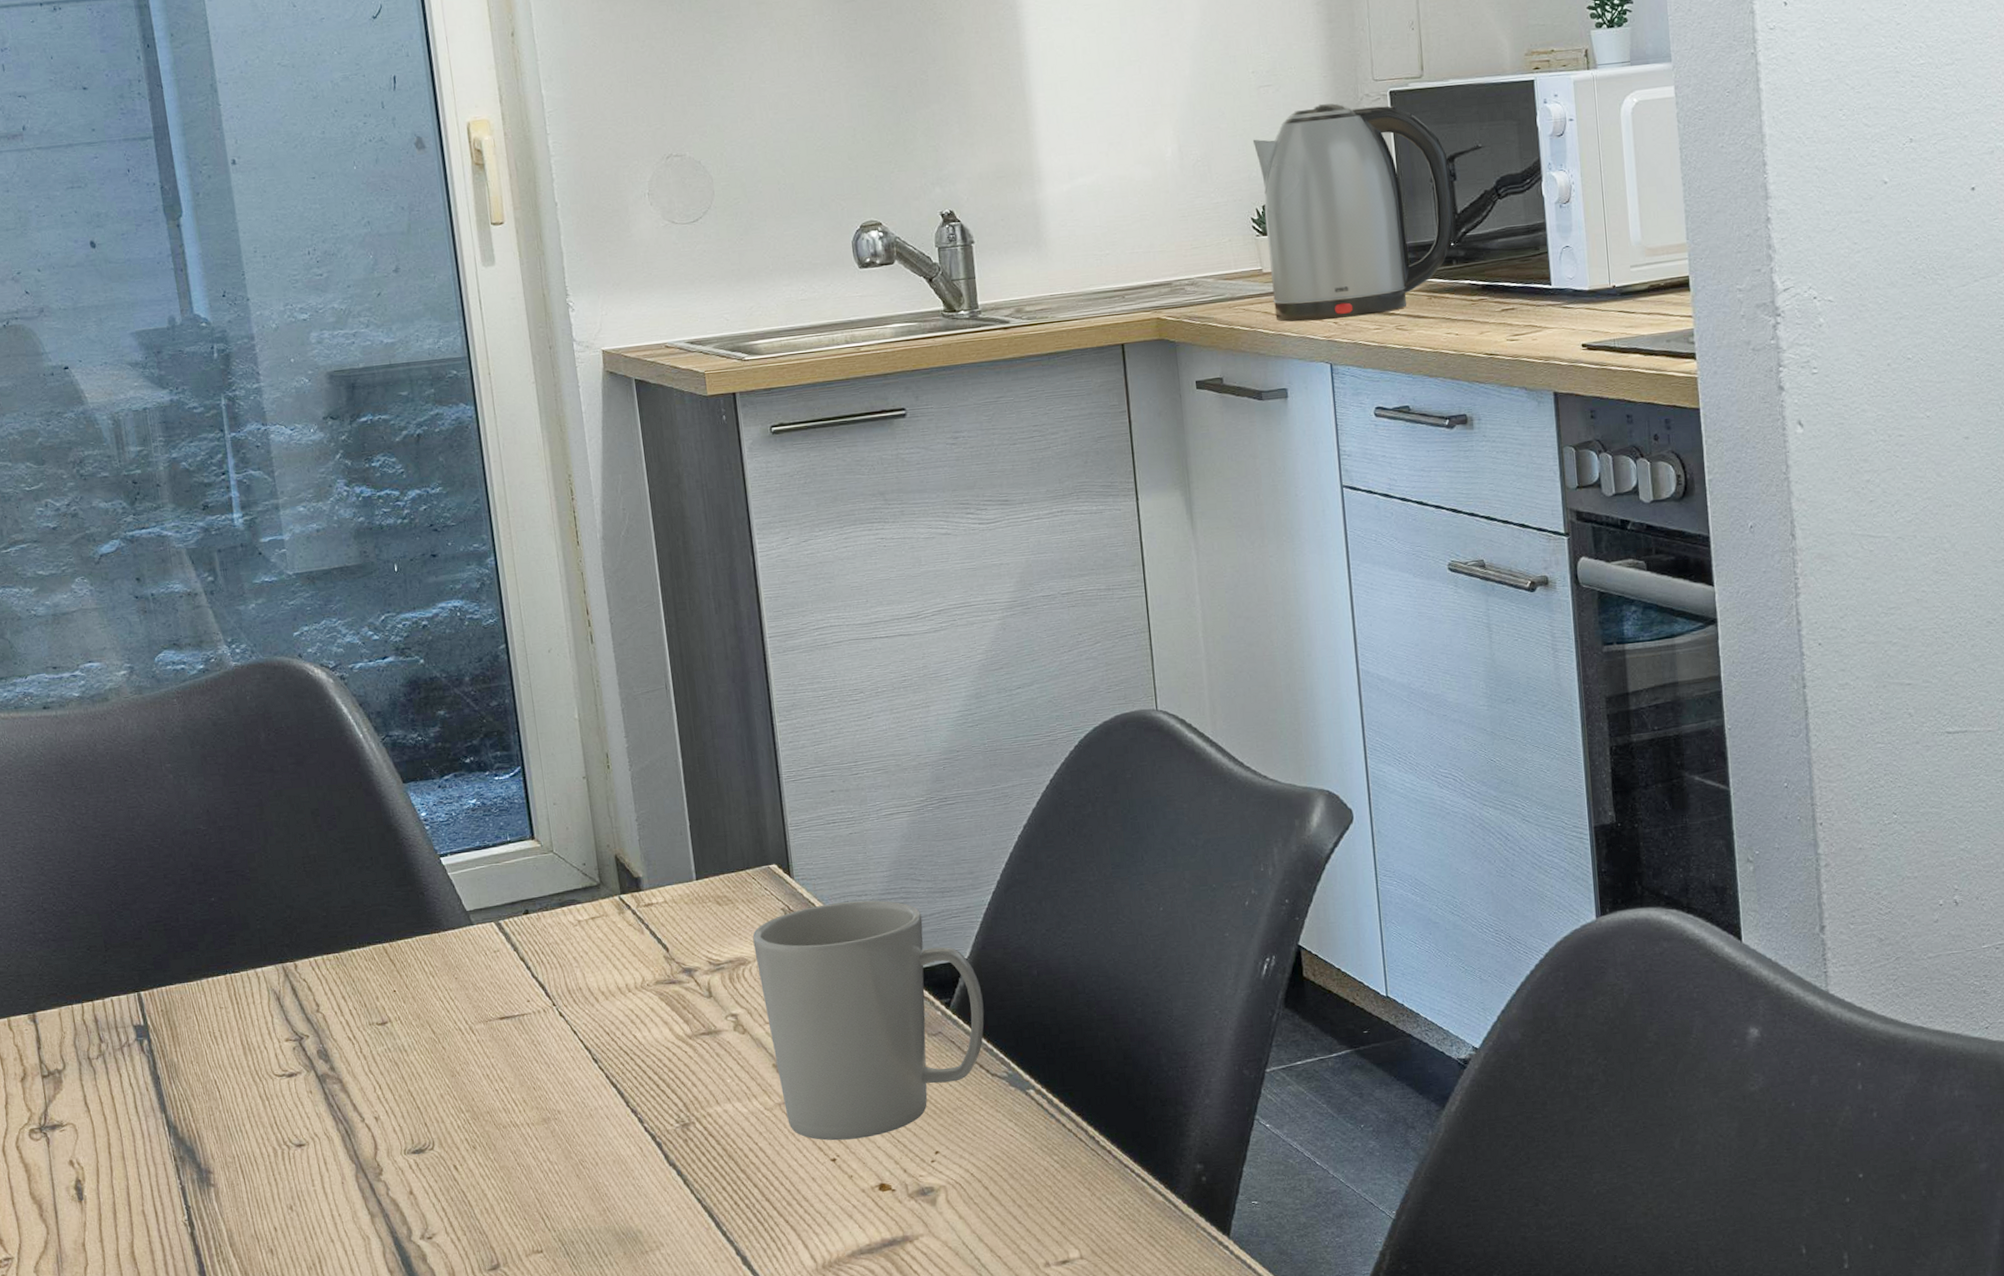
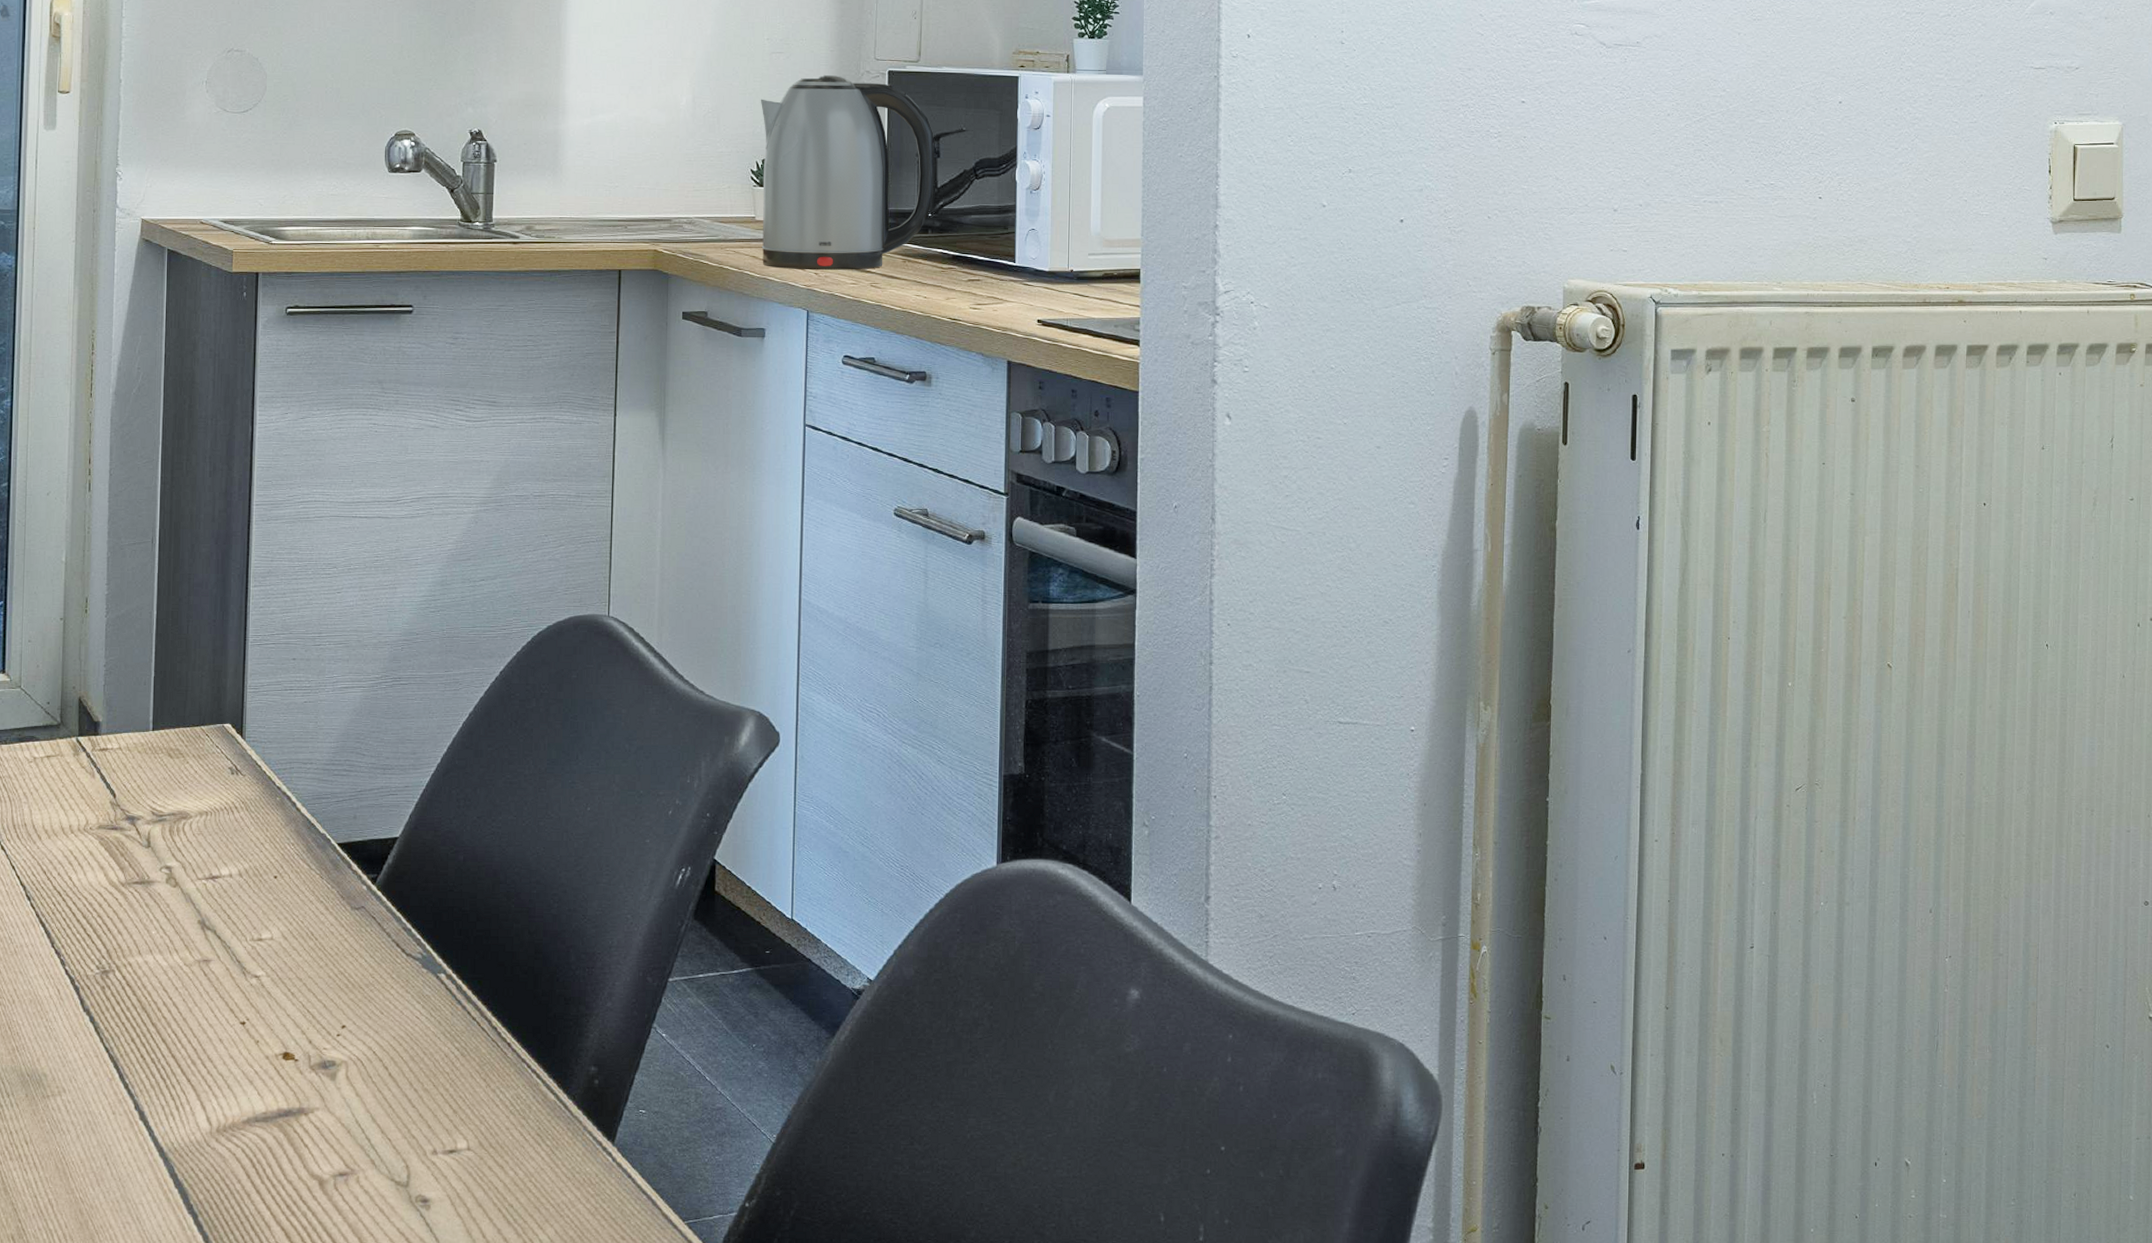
mug: present [752,900,985,1141] -> none [197,768,408,1004]

